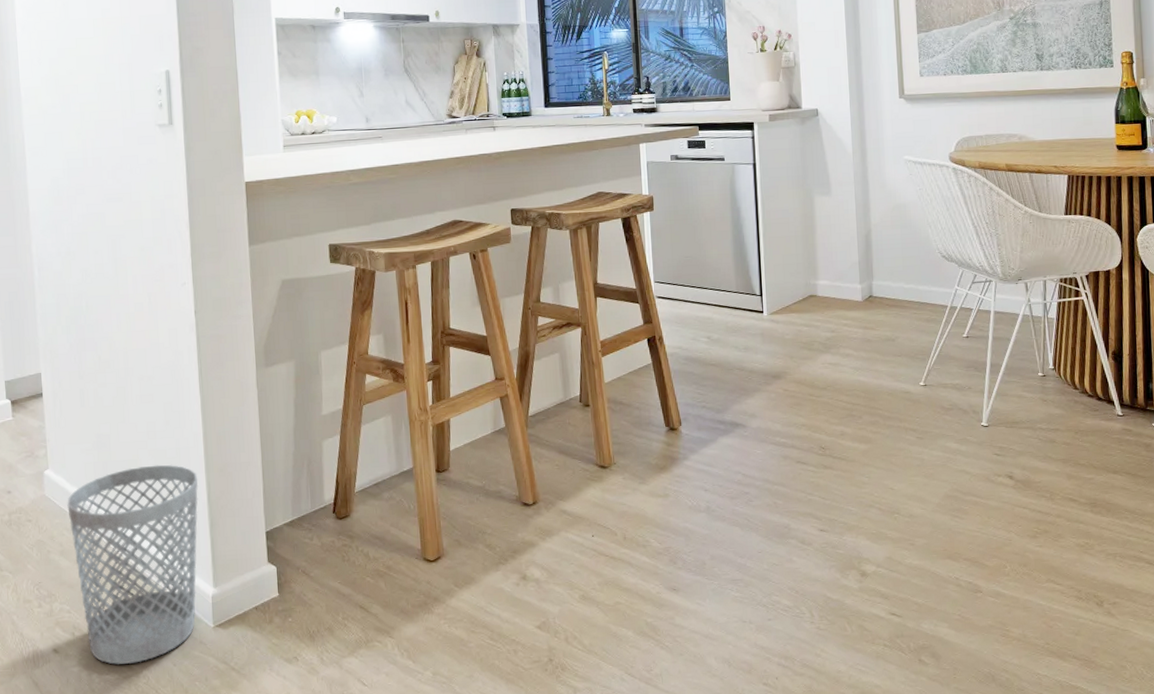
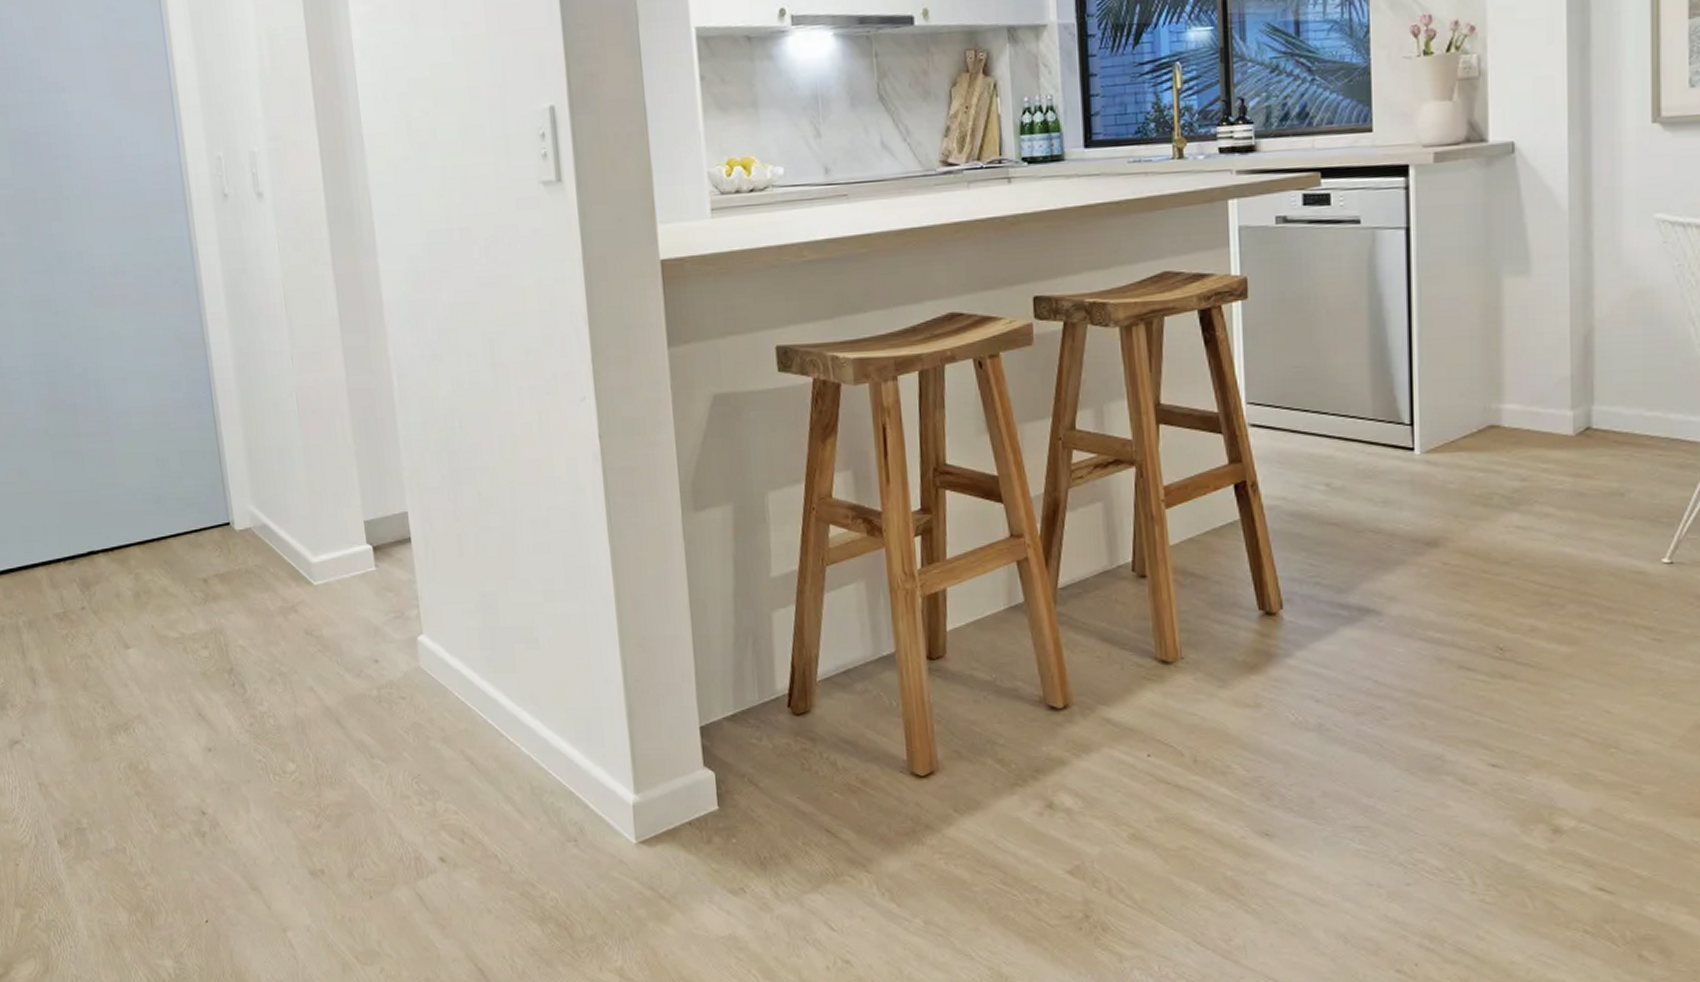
wastebasket: present [67,464,199,665] -> none [447,634,613,881]

